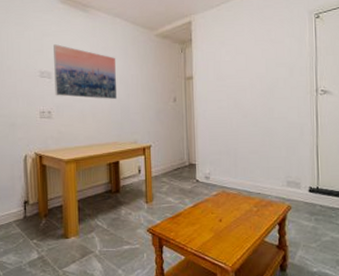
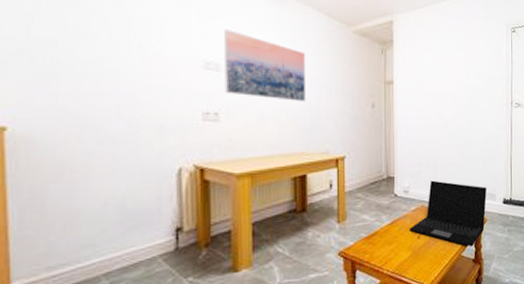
laptop: none [211,167,290,233] -> present [409,180,487,247]

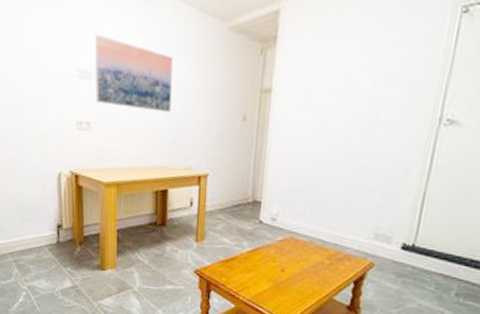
laptop: present [409,180,487,247] -> none [273,210,380,292]

